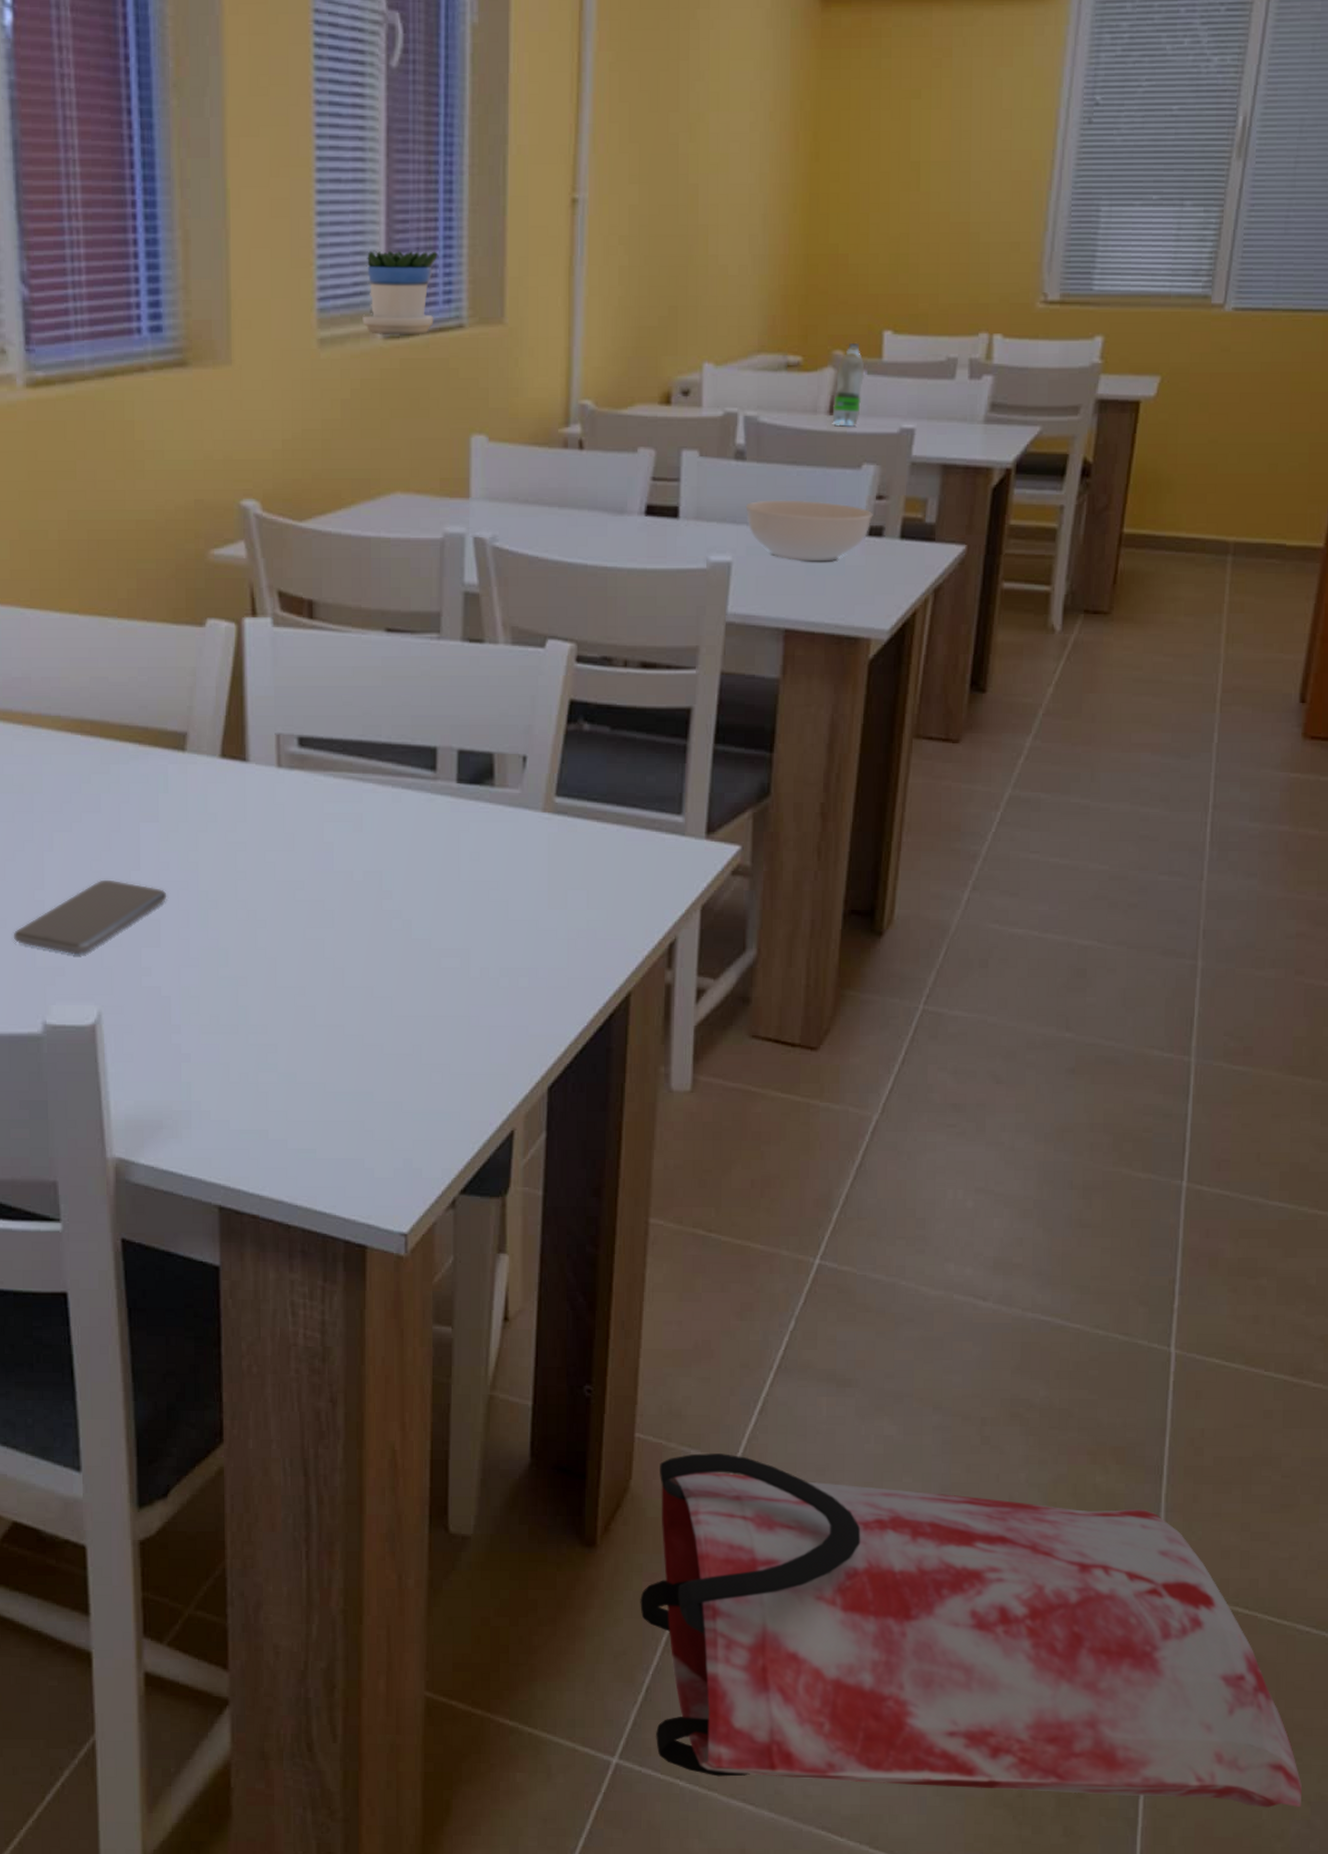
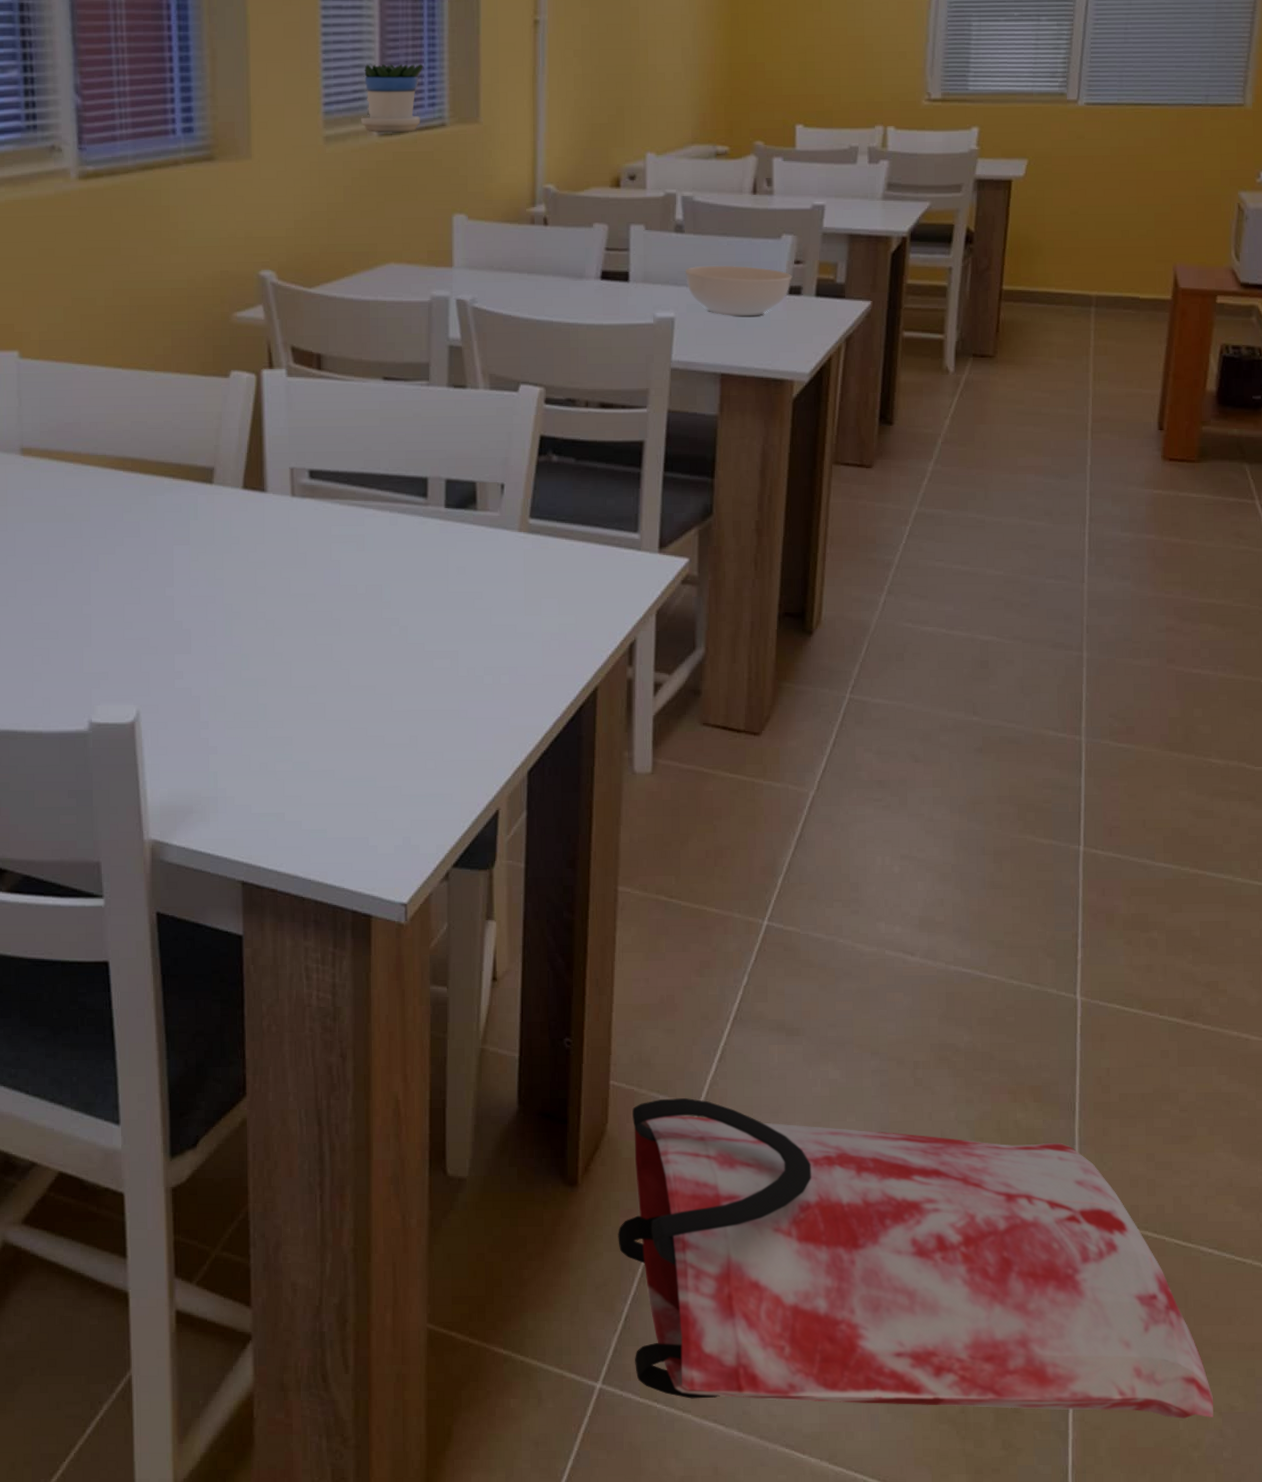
smartphone: present [13,879,167,955] -> none [63,595,197,661]
bottle: present [833,342,865,427] -> none [756,134,782,204]

